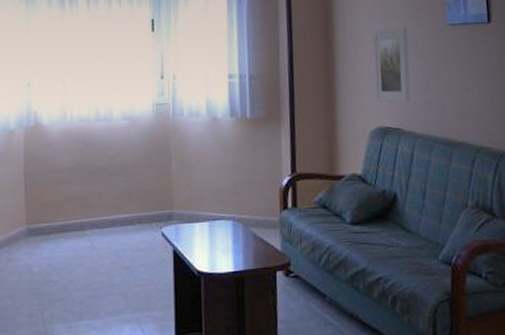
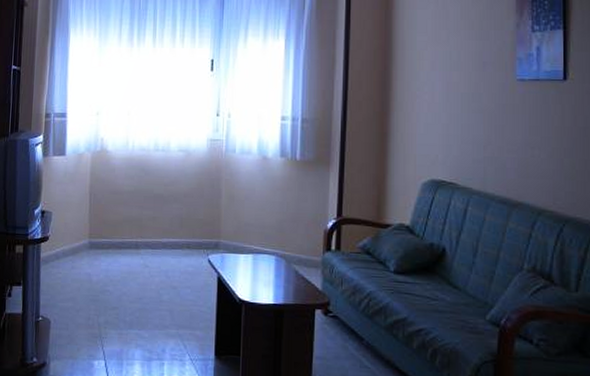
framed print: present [373,26,411,104] -> none [430,79,470,158]

